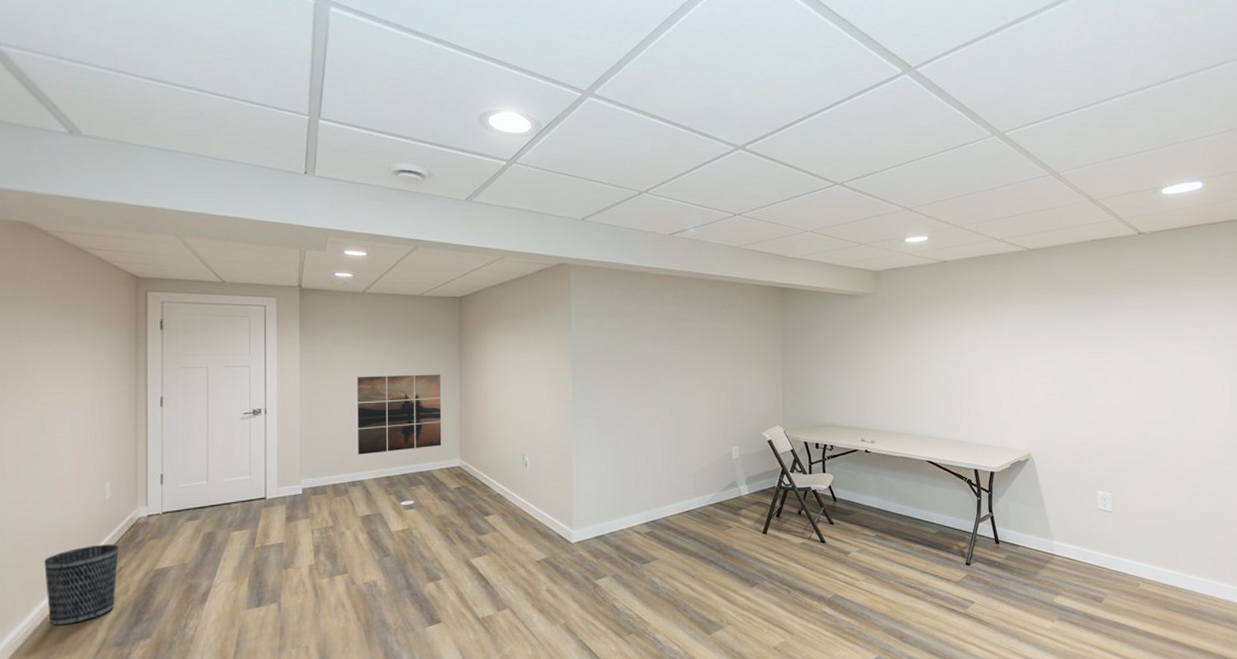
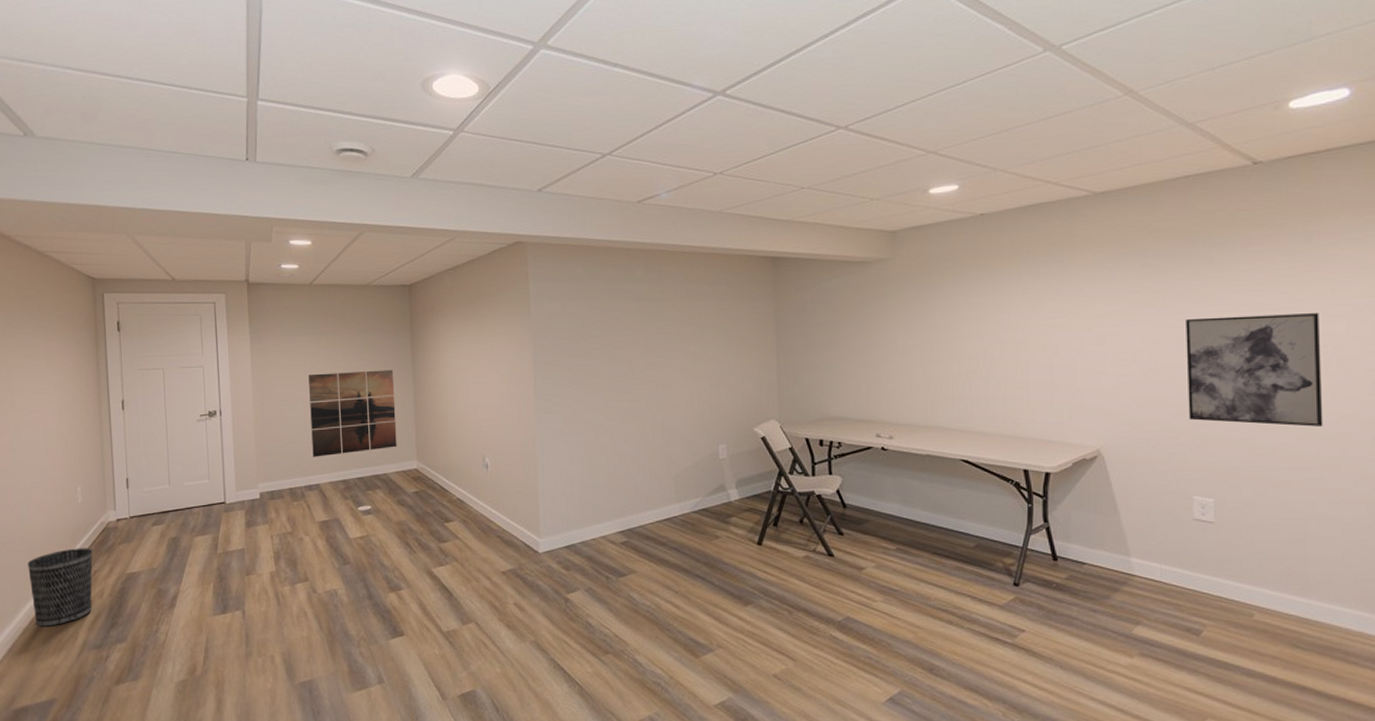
wall art: none [1092,350,1186,437] -> present [1186,313,1323,427]

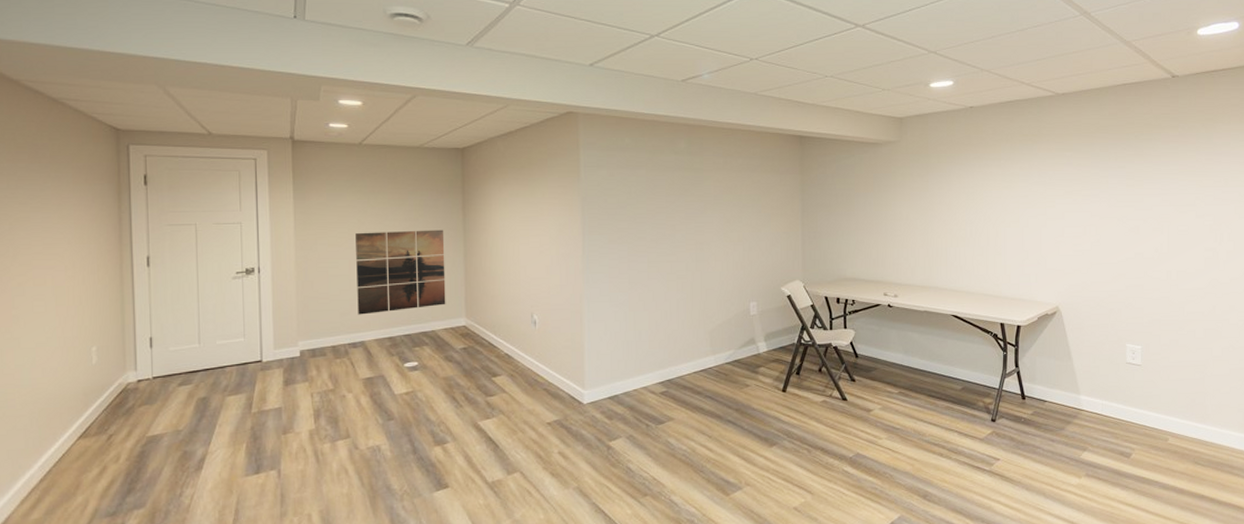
wastebasket: present [28,548,93,626] -> none [29,411,108,496]
wall art: present [1186,313,1323,427] -> none [1123,198,1218,288]

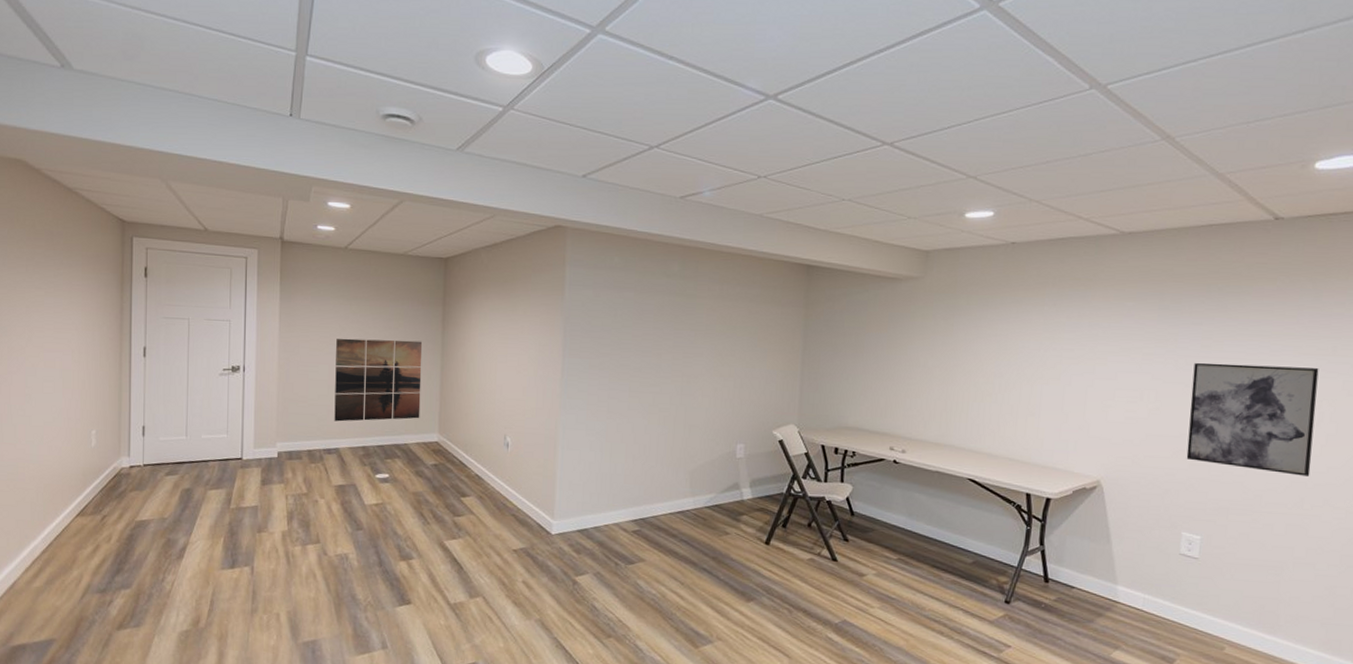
wall art: none [1123,198,1218,288] -> present [1186,362,1319,476]

